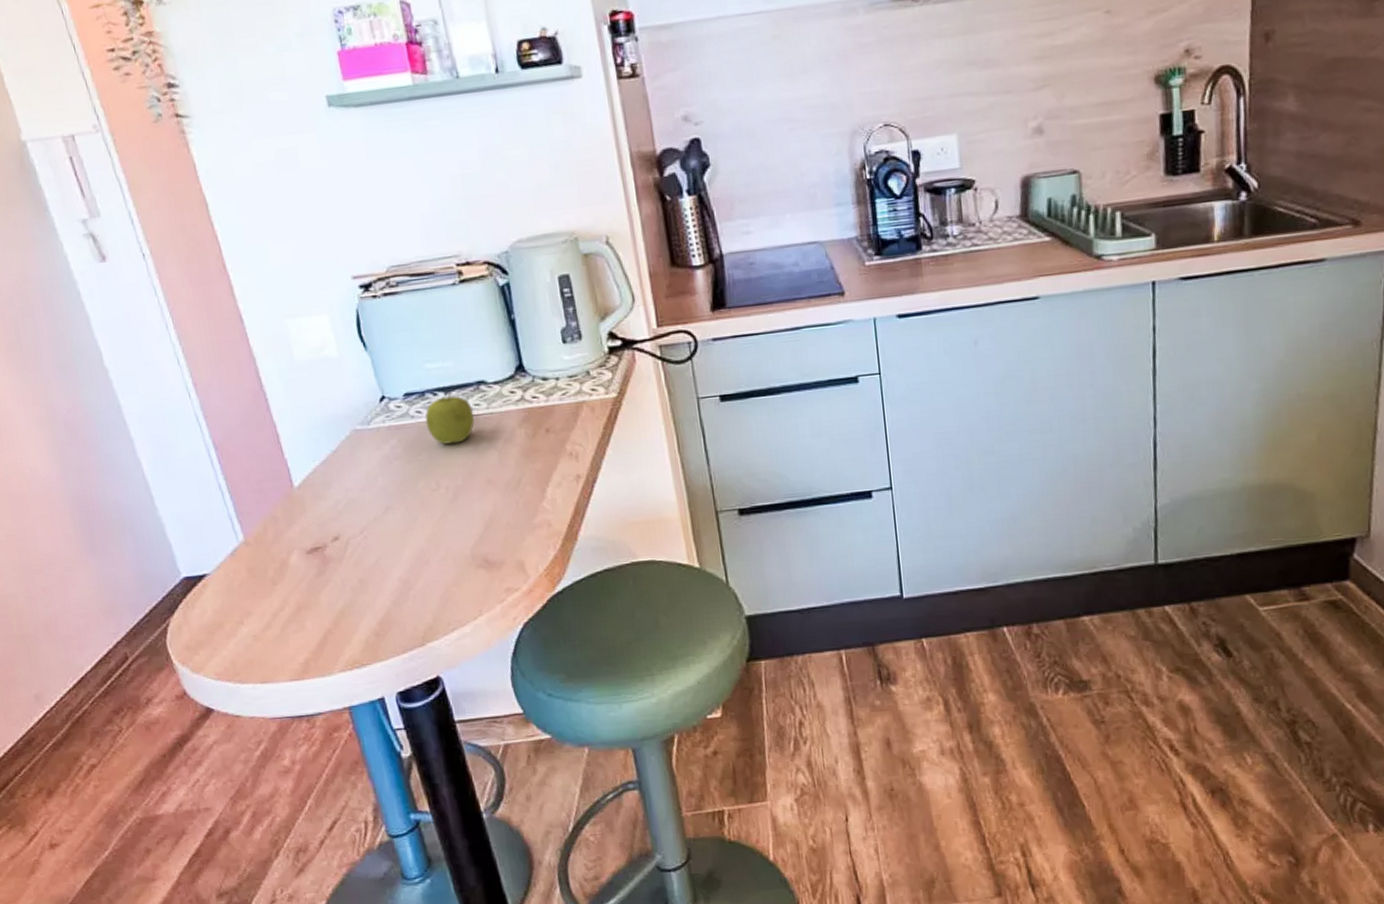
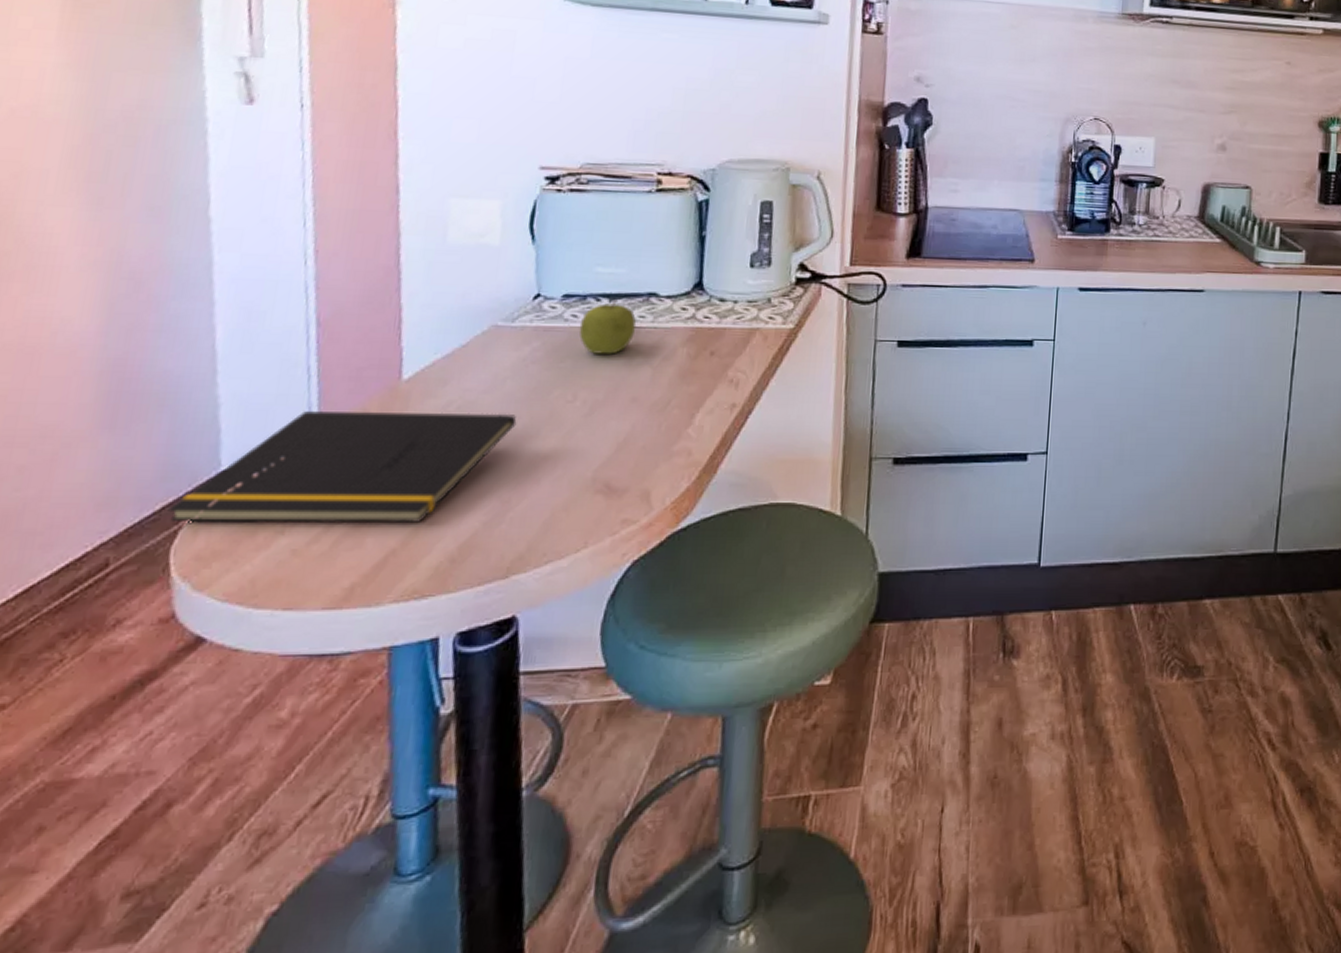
notepad: none [154,506,396,621] -> present [167,411,517,523]

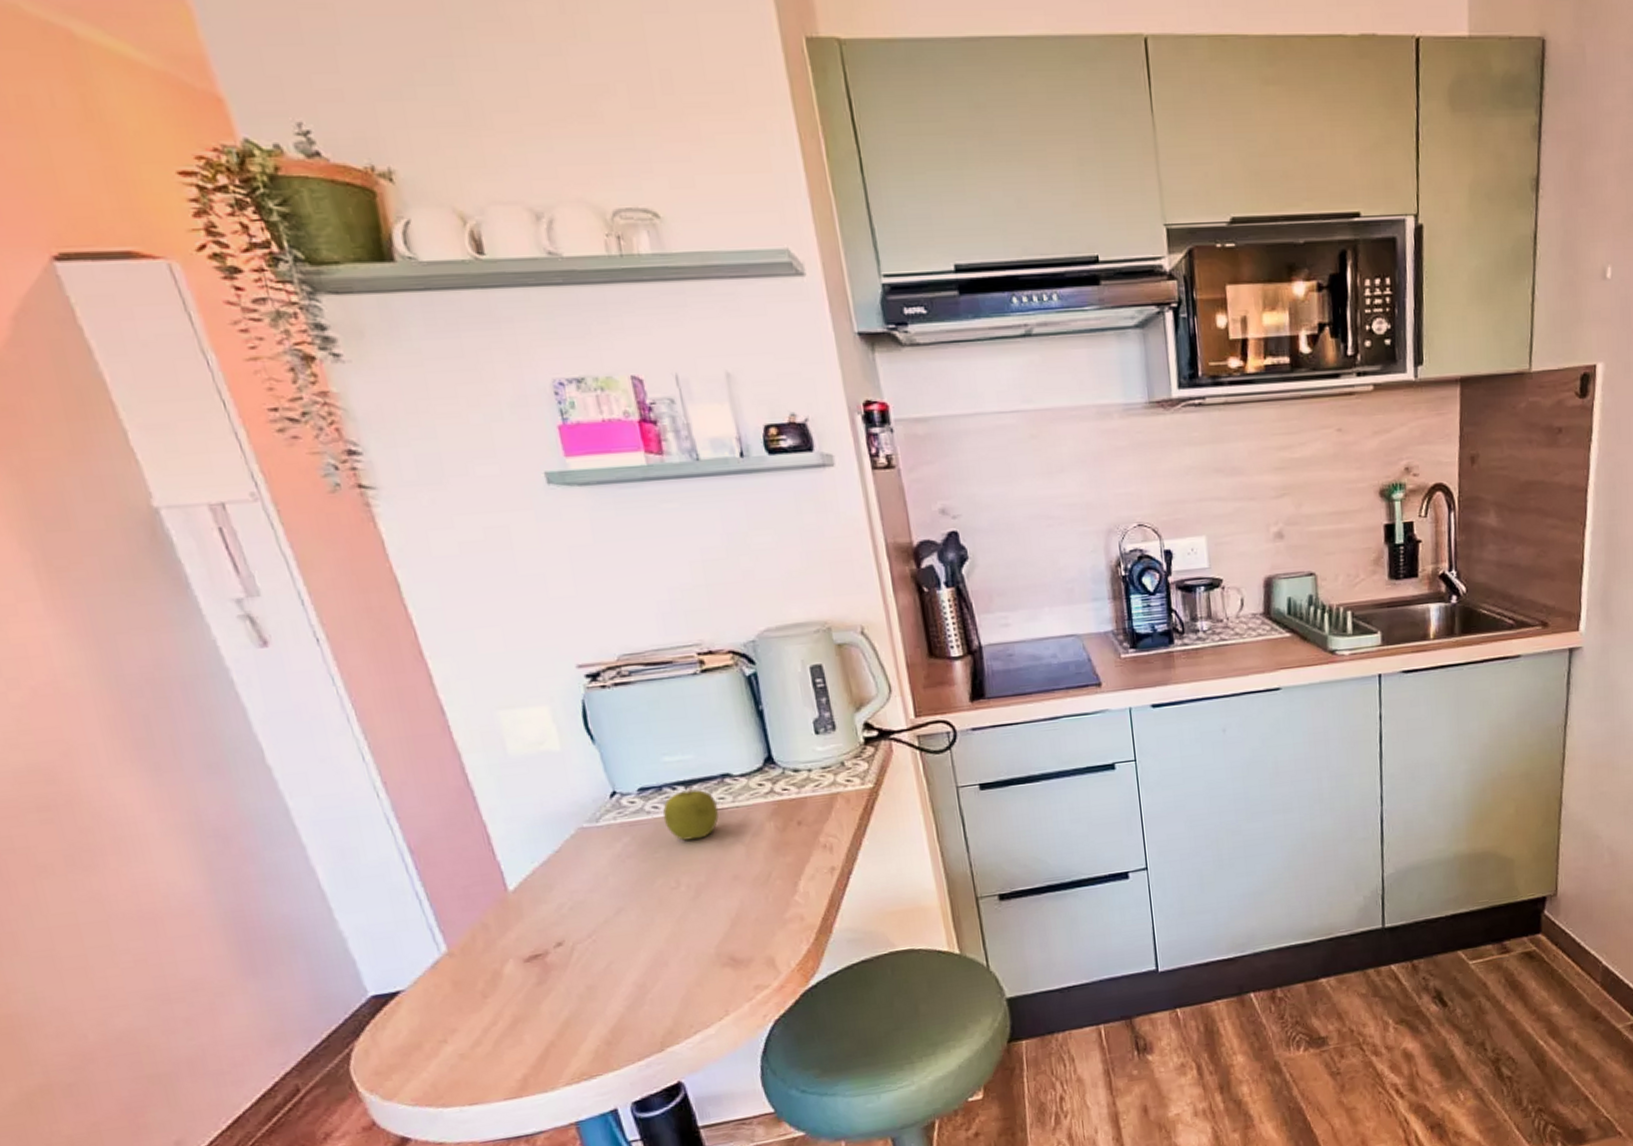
notepad: present [167,411,517,523] -> none [334,907,630,1046]

